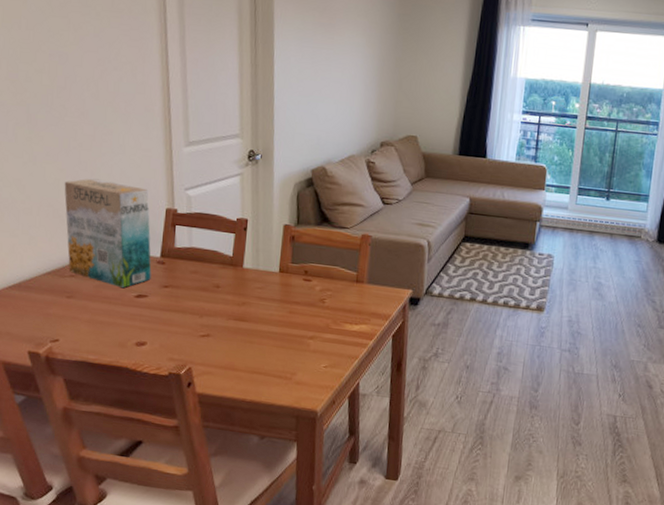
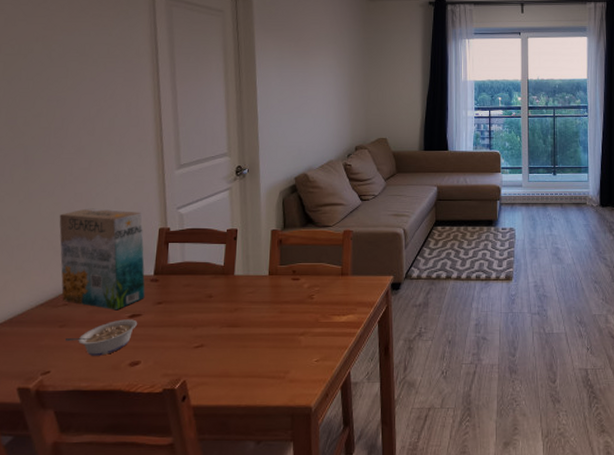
legume: none [72,298,144,332] -> present [64,319,138,356]

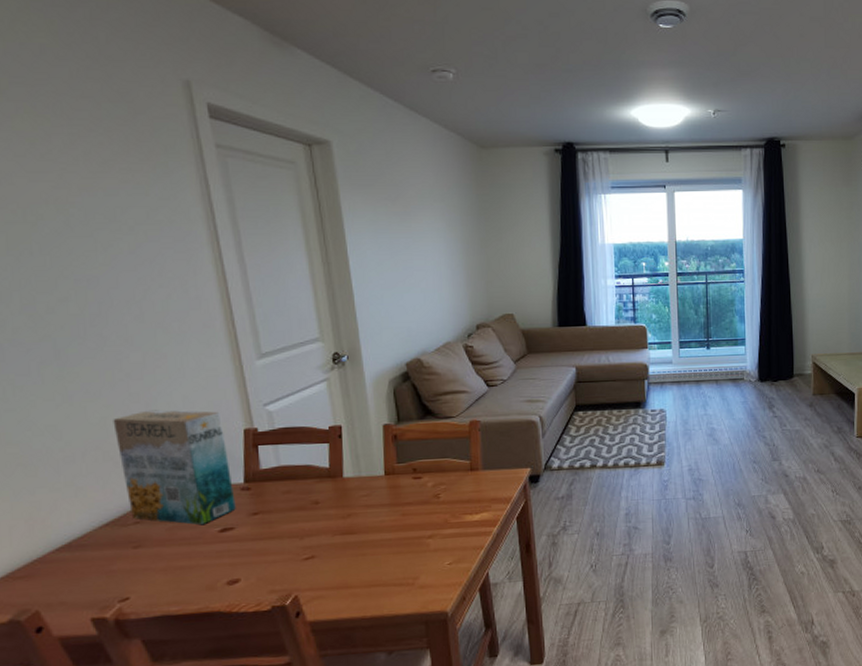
legume: present [64,319,138,356] -> none [142,533,232,577]

